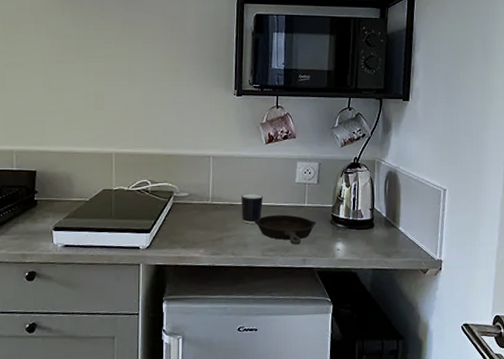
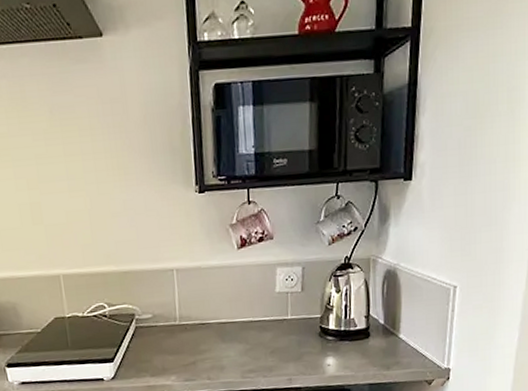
mug: present [241,193,264,224] -> none [212,308,240,344]
frying pan: present [254,214,316,245] -> none [230,330,302,364]

